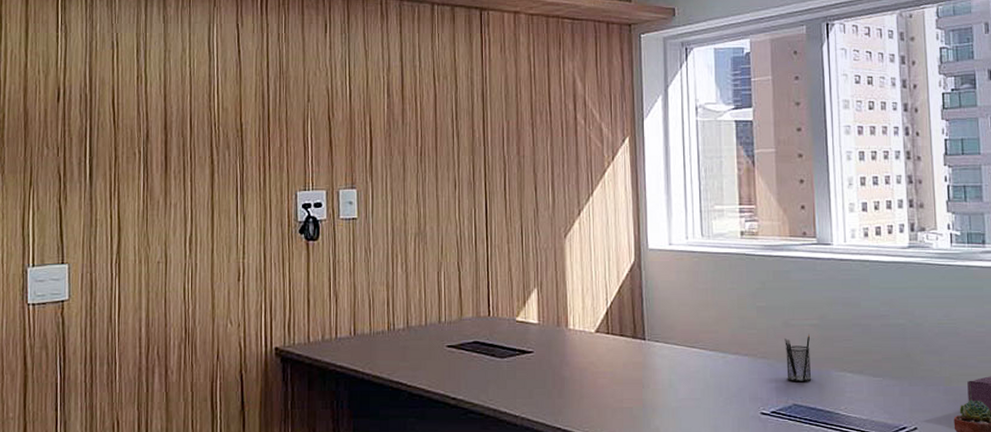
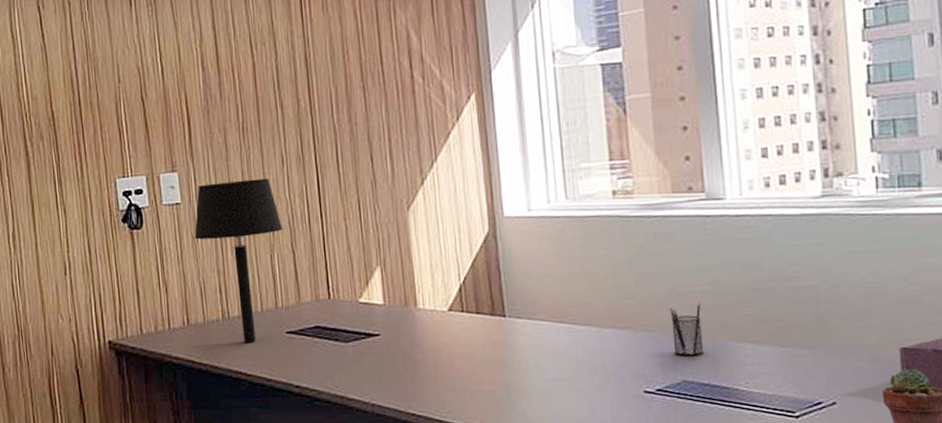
table lamp: none [368,200,451,354] -> present [194,178,283,342]

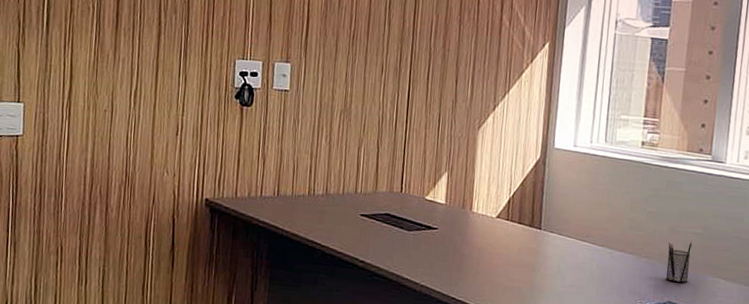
table lamp: present [194,178,283,342] -> none [296,78,373,219]

